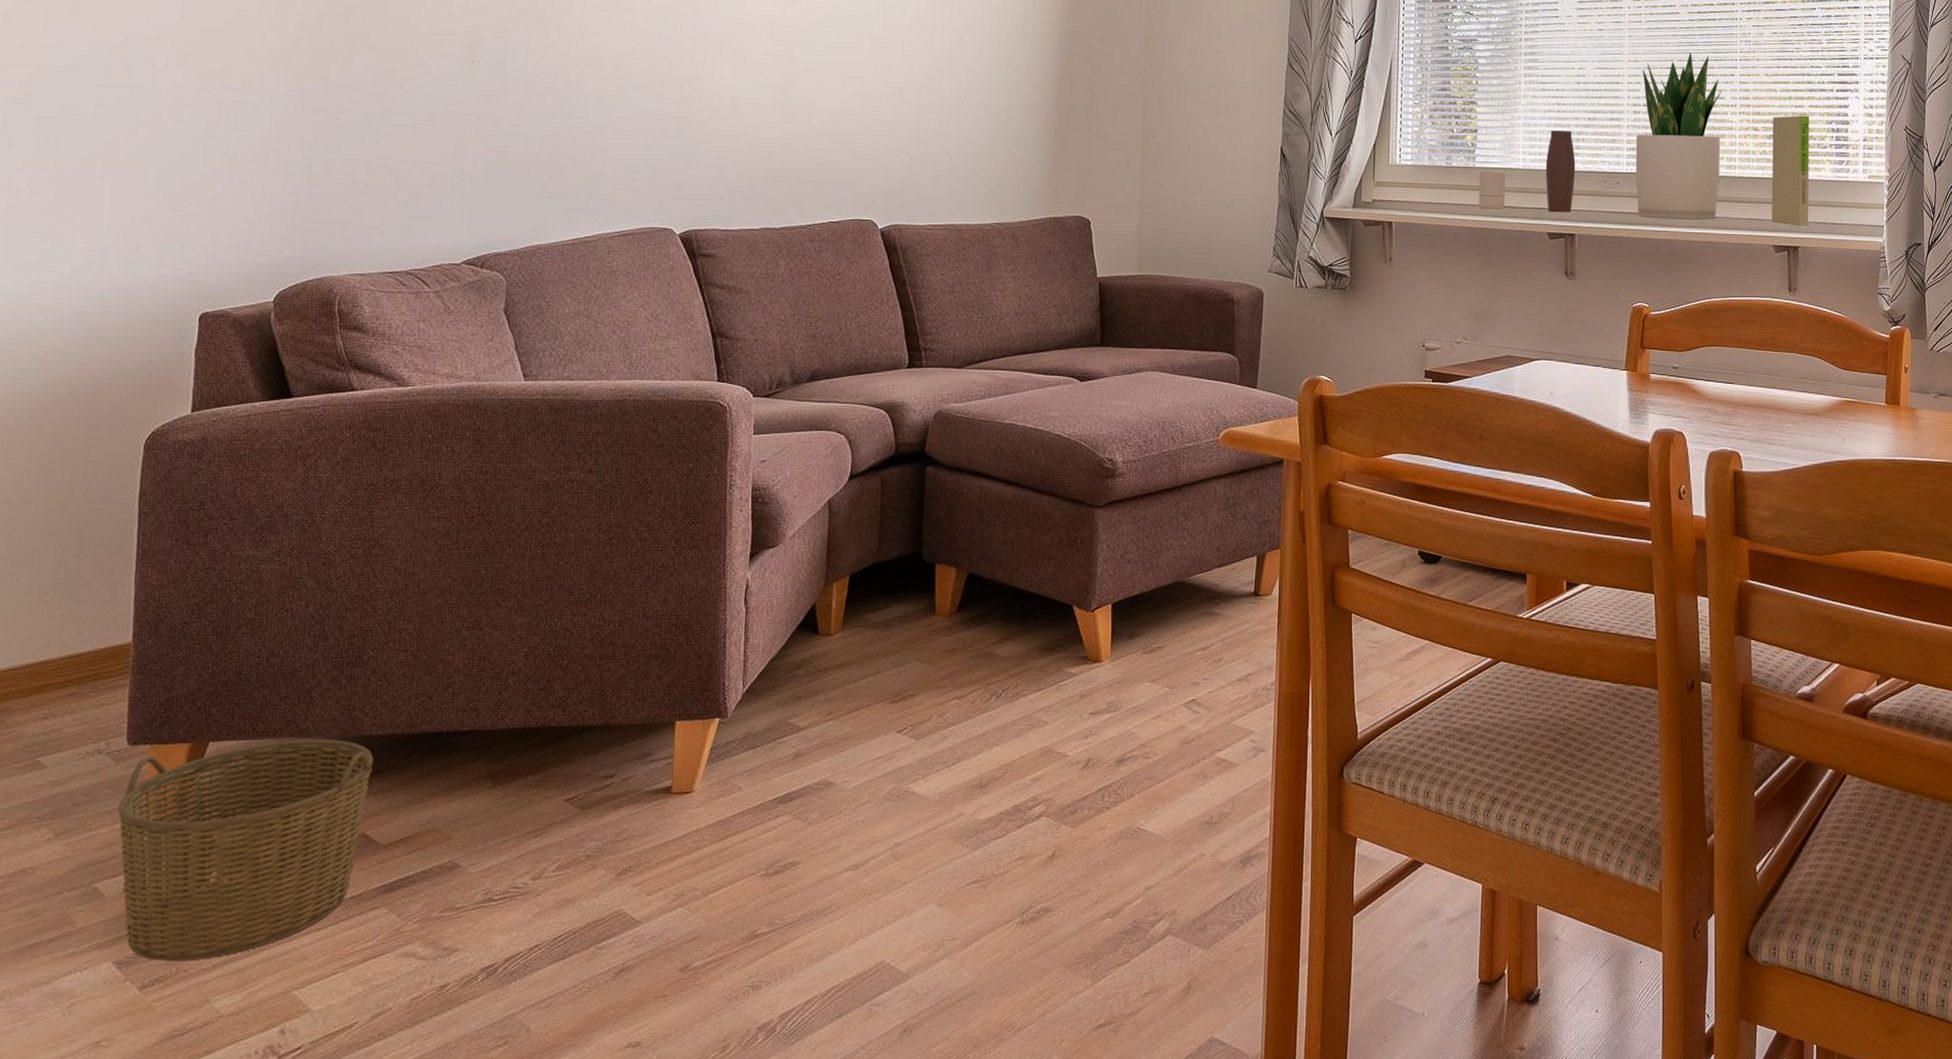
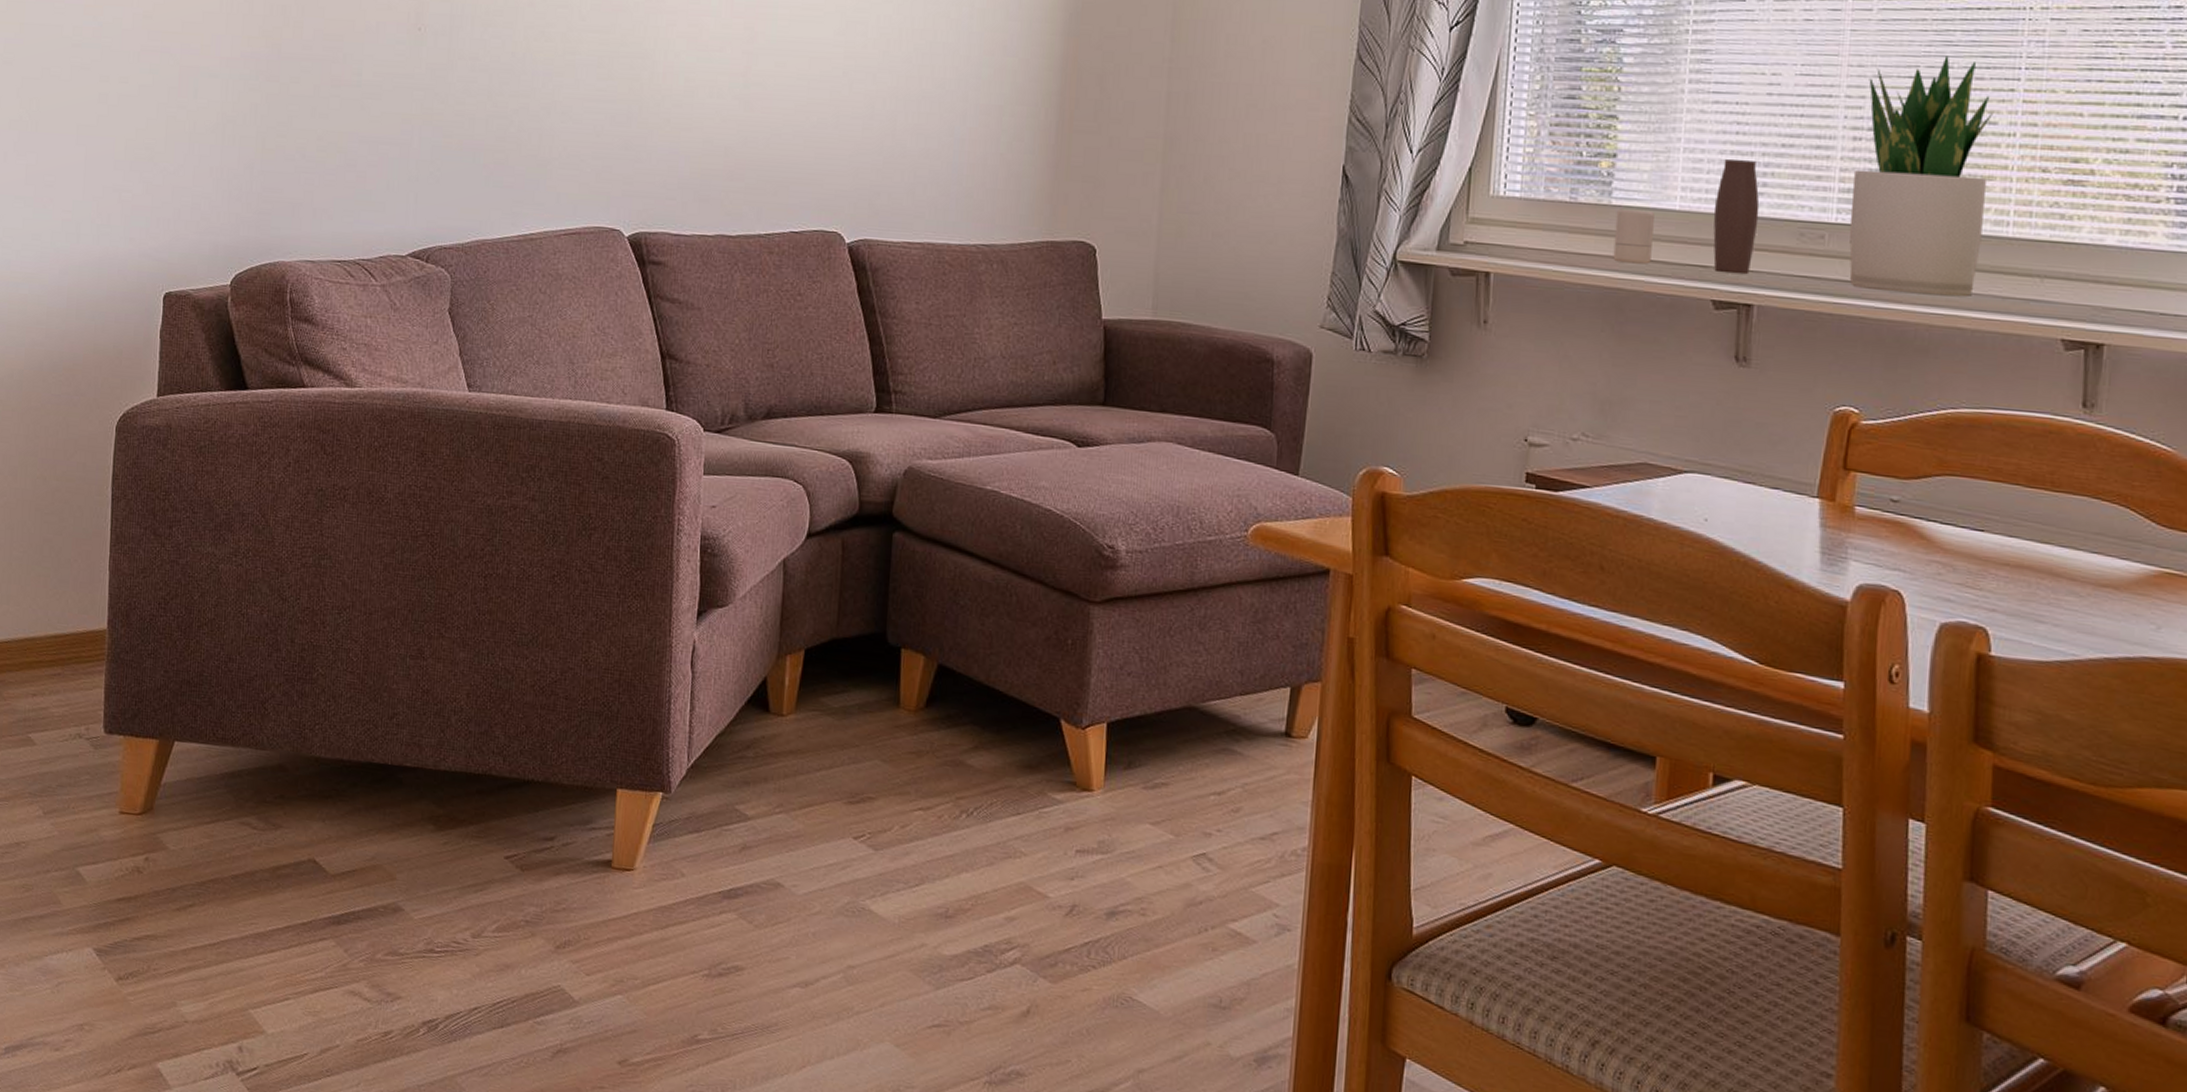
basket: present [117,739,374,961] -> none [96,746,323,962]
book: present [1772,115,1810,226] -> none [2062,152,2136,316]

